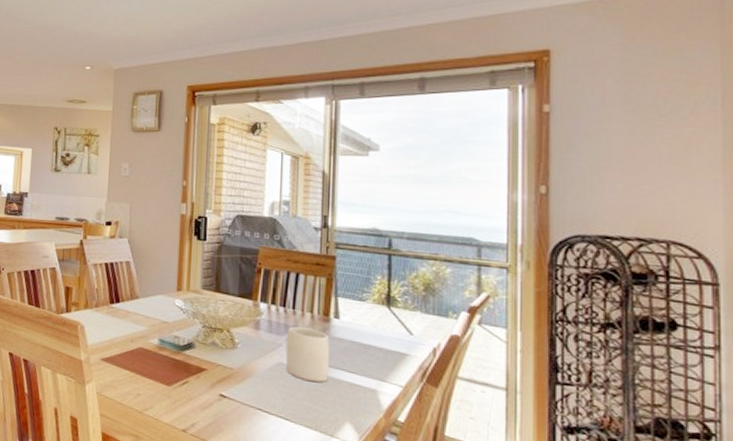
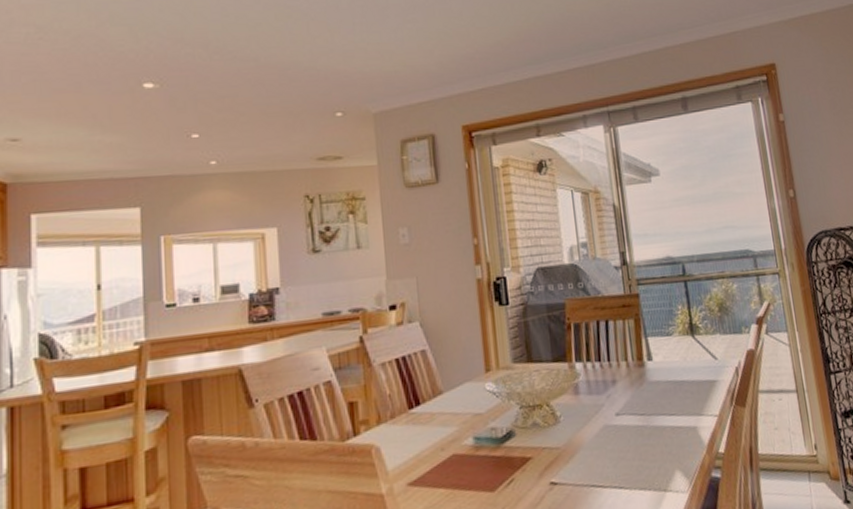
mug: present [285,326,331,382] -> none [606,378,653,438]

